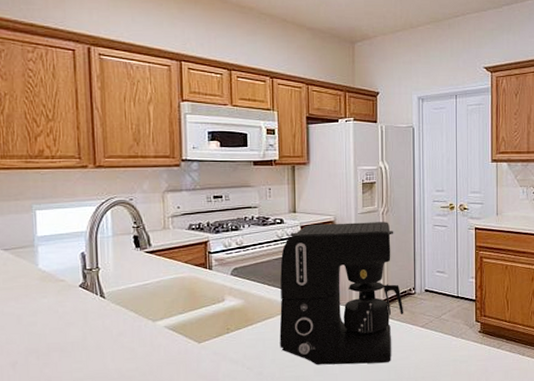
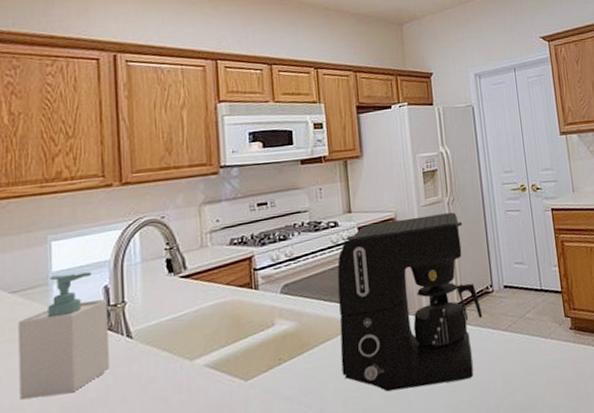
soap bottle: none [10,239,86,337] -> present [18,272,109,400]

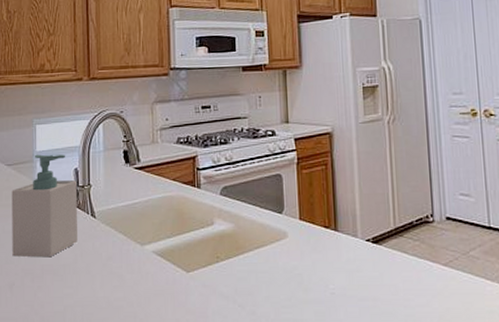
coffee maker: present [337,212,483,392] -> none [273,132,421,309]

